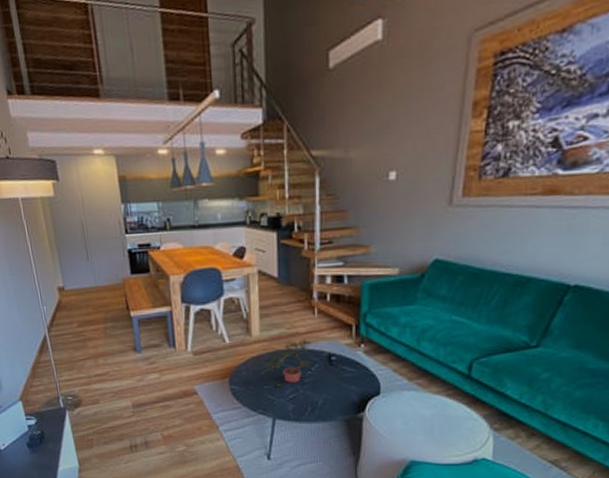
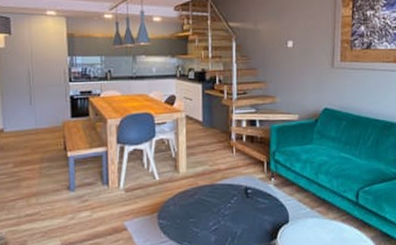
potted plant: present [261,339,312,388] -> none [187,175,231,221]

